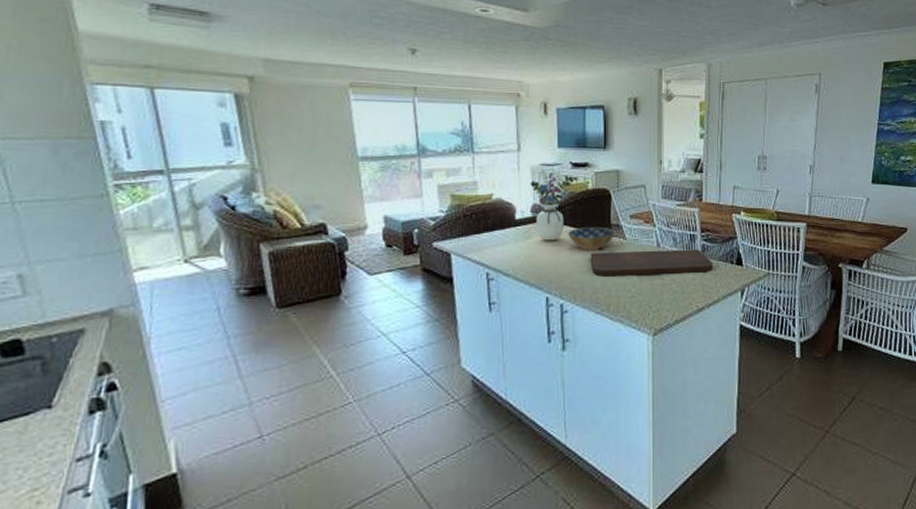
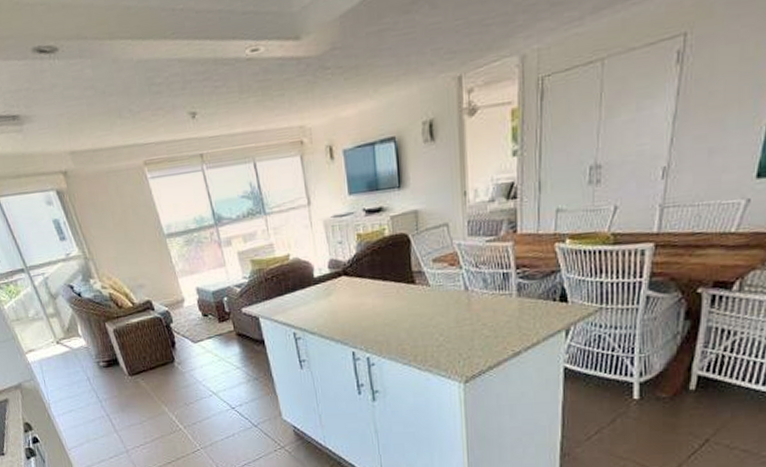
bouquet: present [531,166,579,241] -> none [325,216,374,296]
bowl: present [568,227,616,250] -> none [368,275,418,302]
cutting board: present [590,249,713,277] -> none [392,288,531,328]

